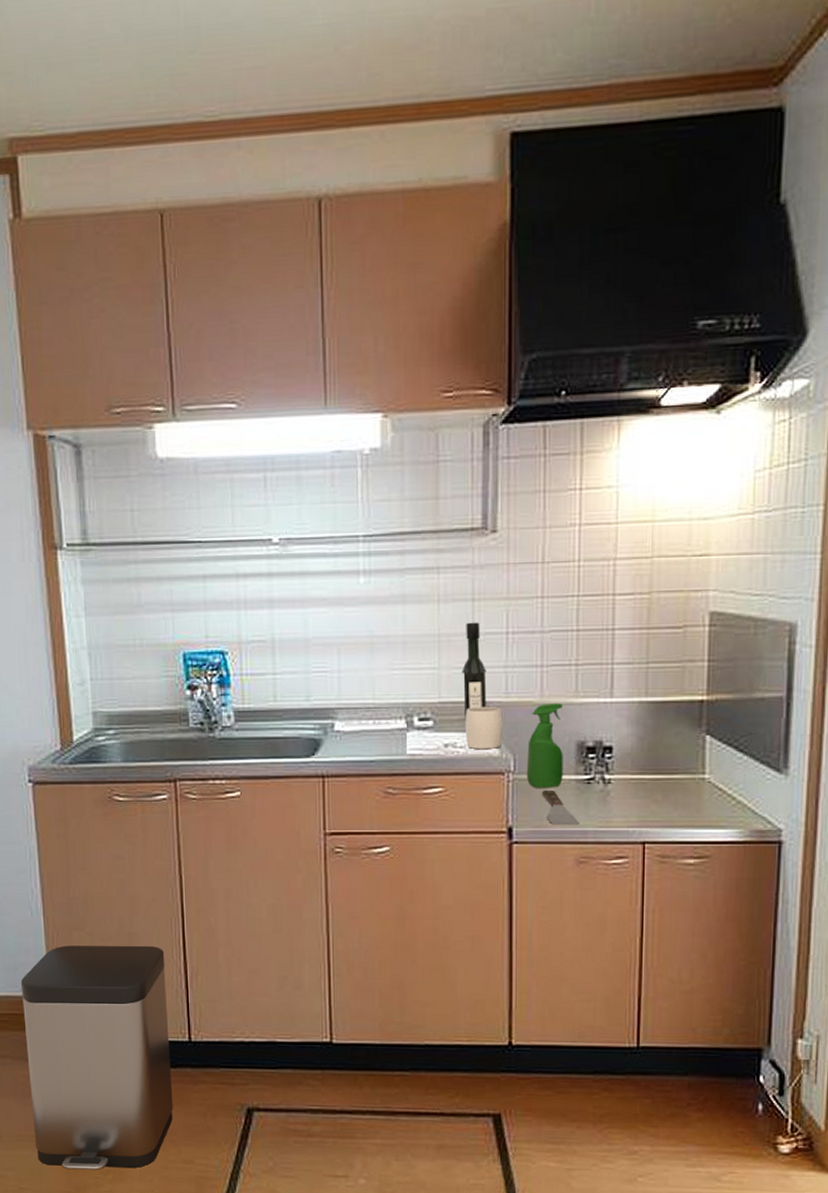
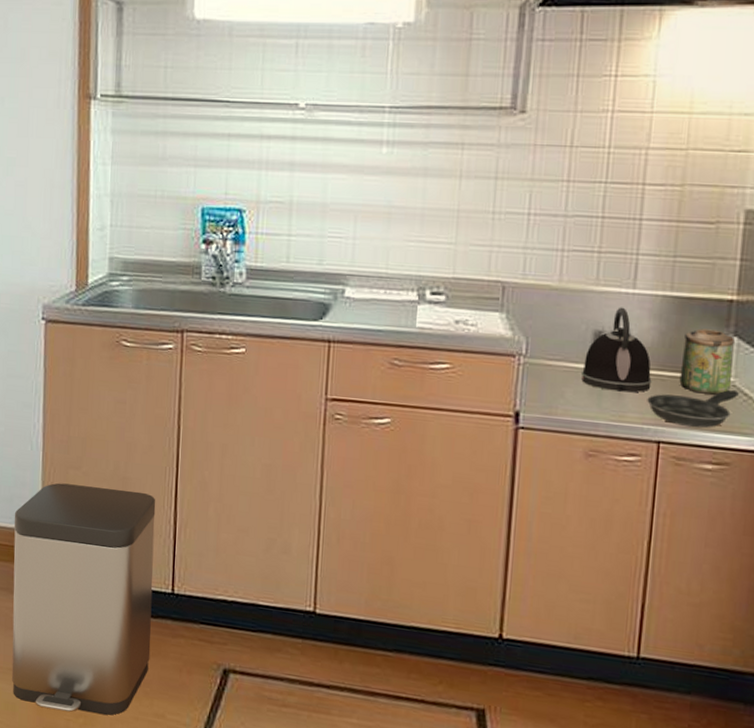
bottle: present [462,622,486,726] -> none [477,200,505,304]
mug: present [465,706,503,750] -> none [477,285,518,330]
spray bottle: present [526,703,563,788] -> none [538,288,581,376]
spatula: present [542,790,579,825] -> none [553,377,591,416]
kettle: none [567,716,634,798] -> present [580,307,652,393]
frying pan: none [630,786,714,826] -> present [647,389,739,429]
canister: none [659,730,707,792] -> present [679,328,735,395]

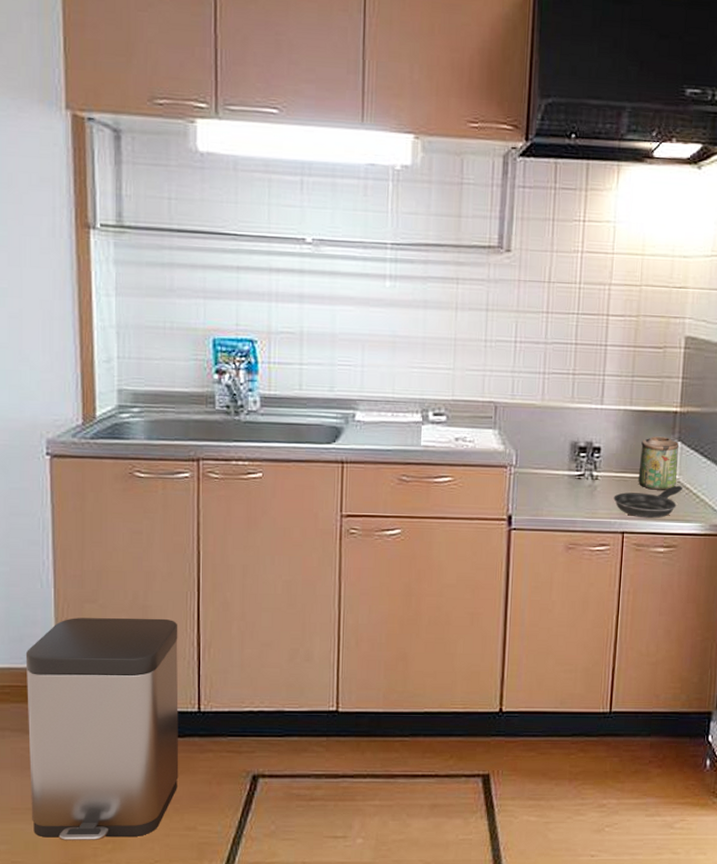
kettle: present [580,307,652,393] -> none [561,420,617,493]

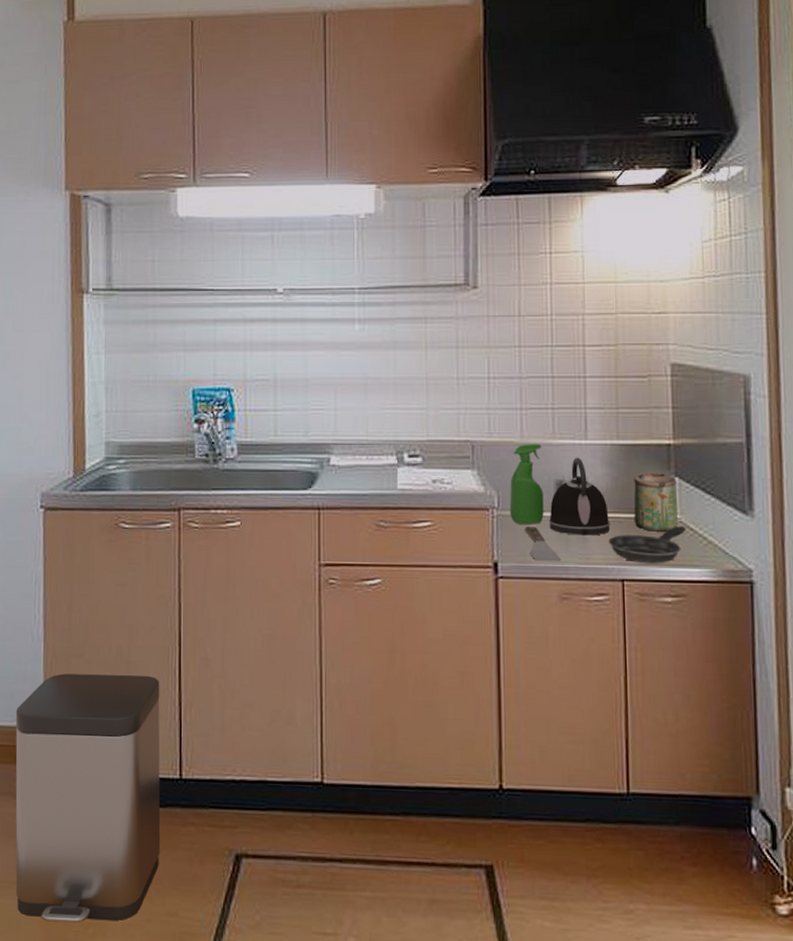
spray bottle: none [526,406,560,482] -> present [509,444,544,524]
spatula: none [539,484,569,515] -> present [525,527,561,561]
kettle: none [561,420,617,493] -> present [548,457,610,536]

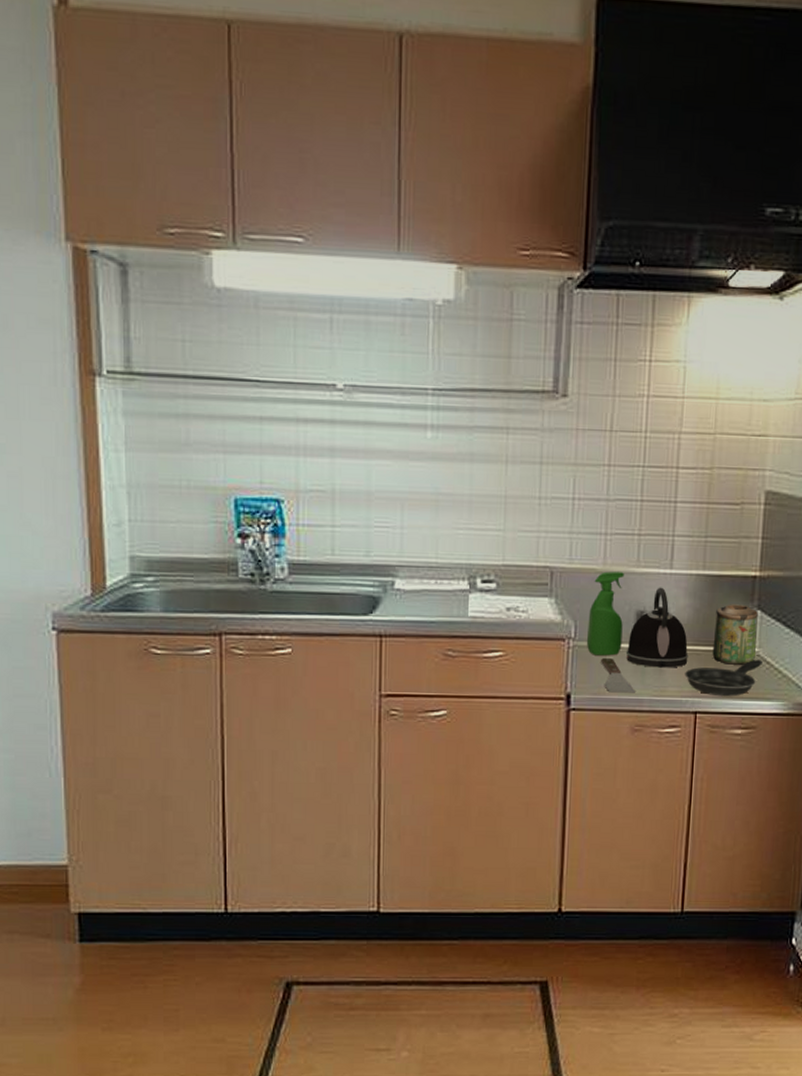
pedal bin: present [15,673,161,923] -> none [34,810,205,1054]

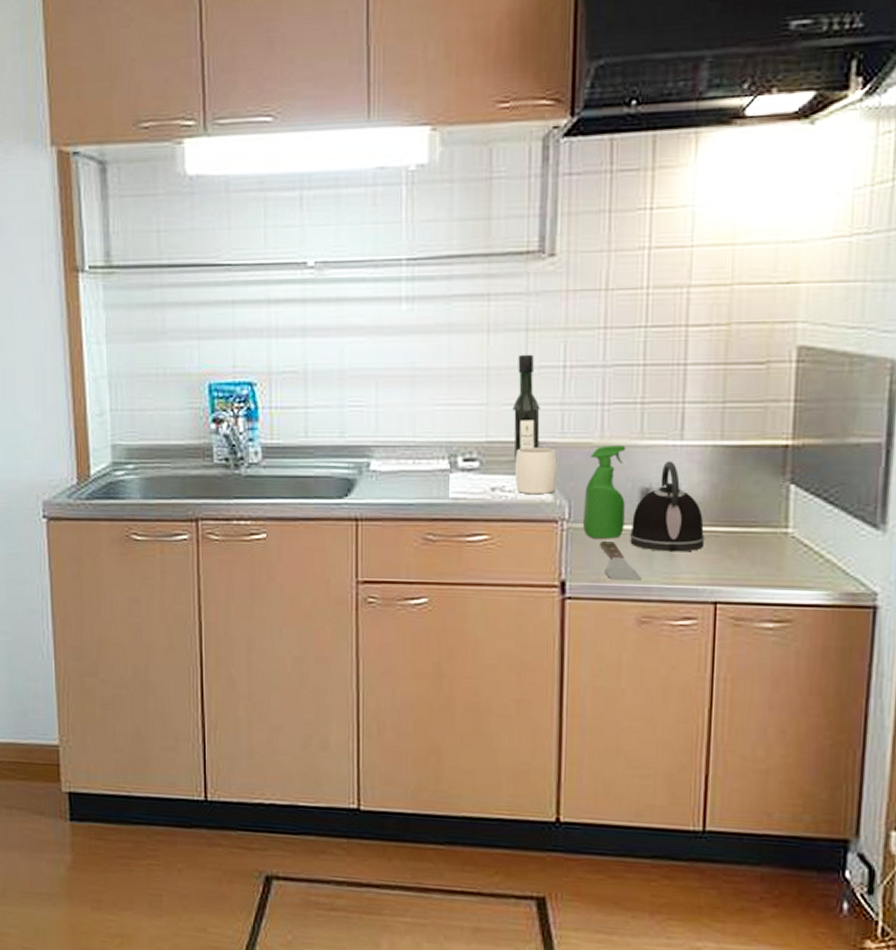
bottle: none [527,485,552,590] -> present [513,354,540,468]
mug: none [527,571,566,615] -> present [514,446,558,495]
frying pan: present [685,659,763,697] -> none [701,541,799,585]
canister: present [712,604,758,665] -> none [734,478,791,548]

